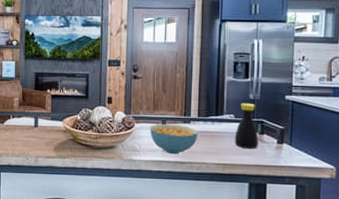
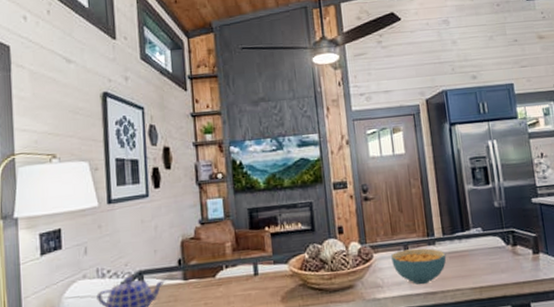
bottle: present [234,103,259,149] -> none [486,212,514,266]

